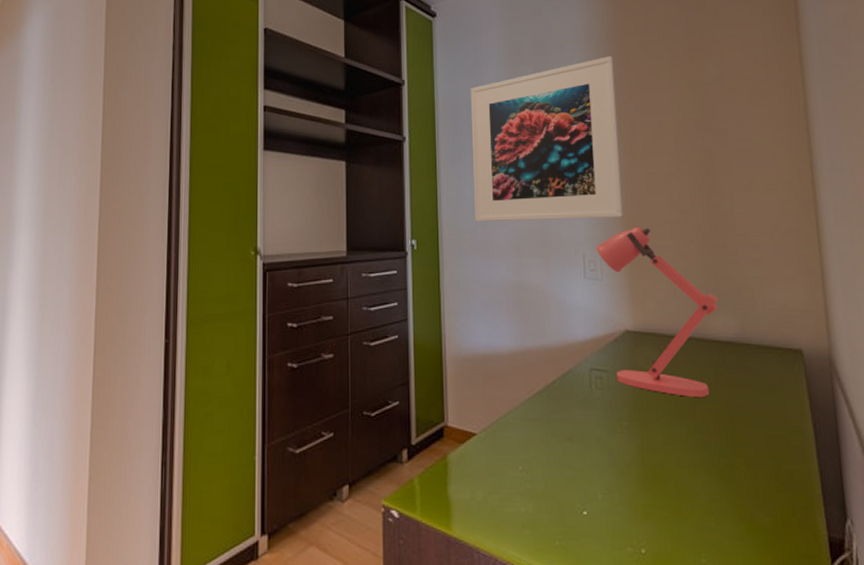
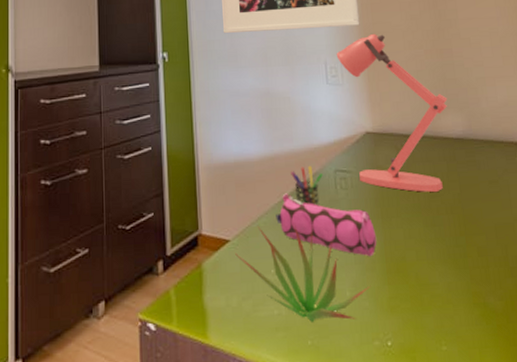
succulent plant: none [482,420,624,523] -> present [235,224,370,322]
pencil case: none [525,389,634,461] -> present [276,193,377,257]
pen holder: none [542,362,577,405] -> present [290,165,323,206]

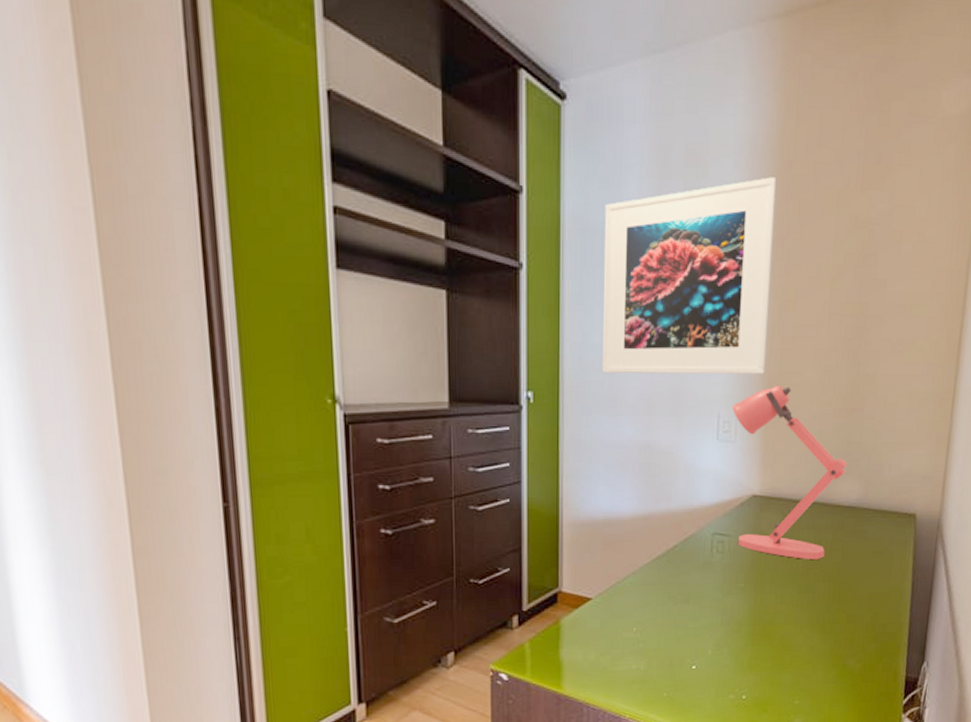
succulent plant: present [235,224,370,322] -> none [596,584,733,677]
pencil case: present [276,193,377,257] -> none [643,554,747,620]
pen holder: present [290,165,323,206] -> none [664,526,699,569]

